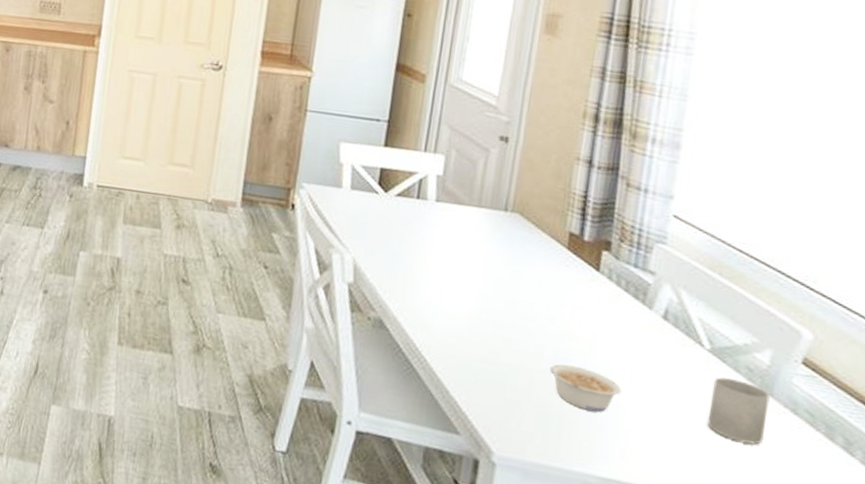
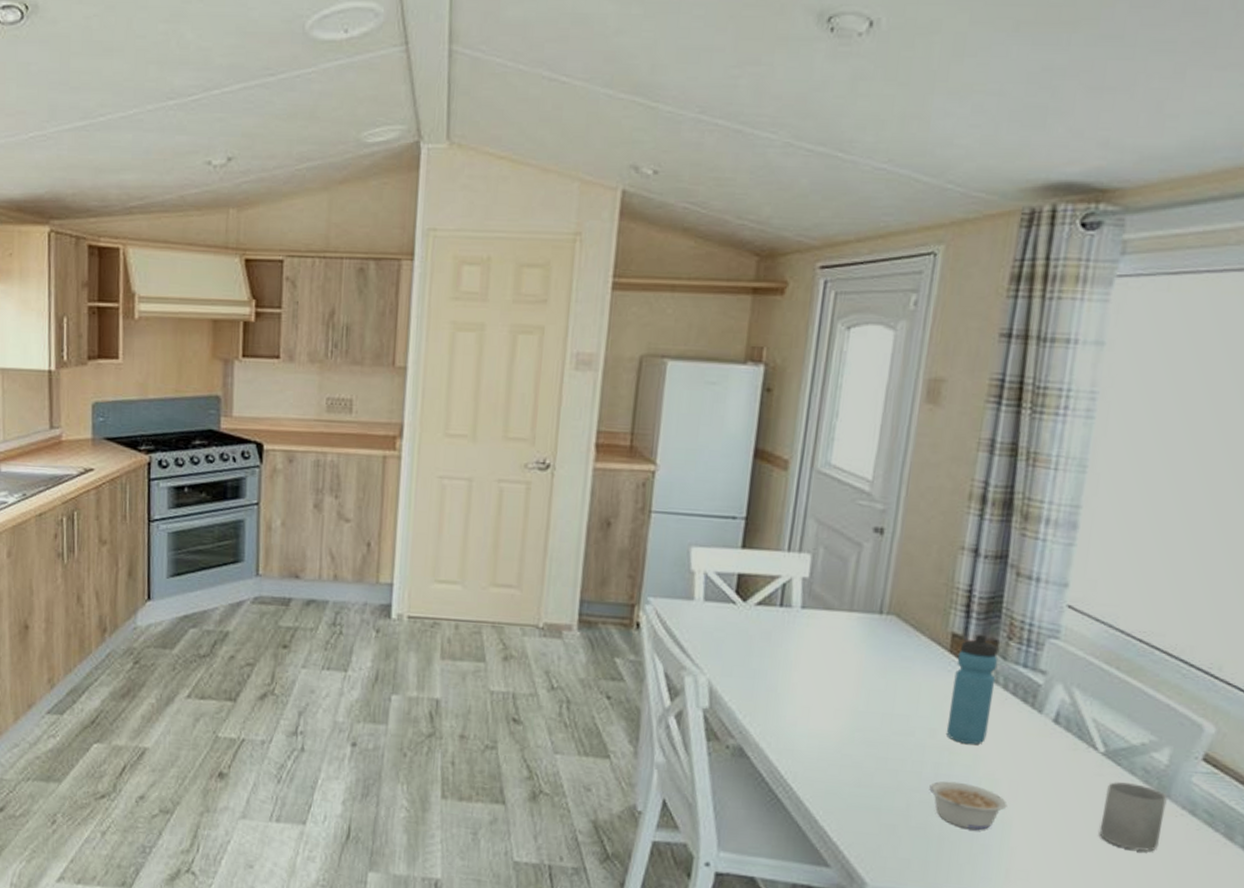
water bottle: none [565,234,612,334] -> present [946,634,999,744]

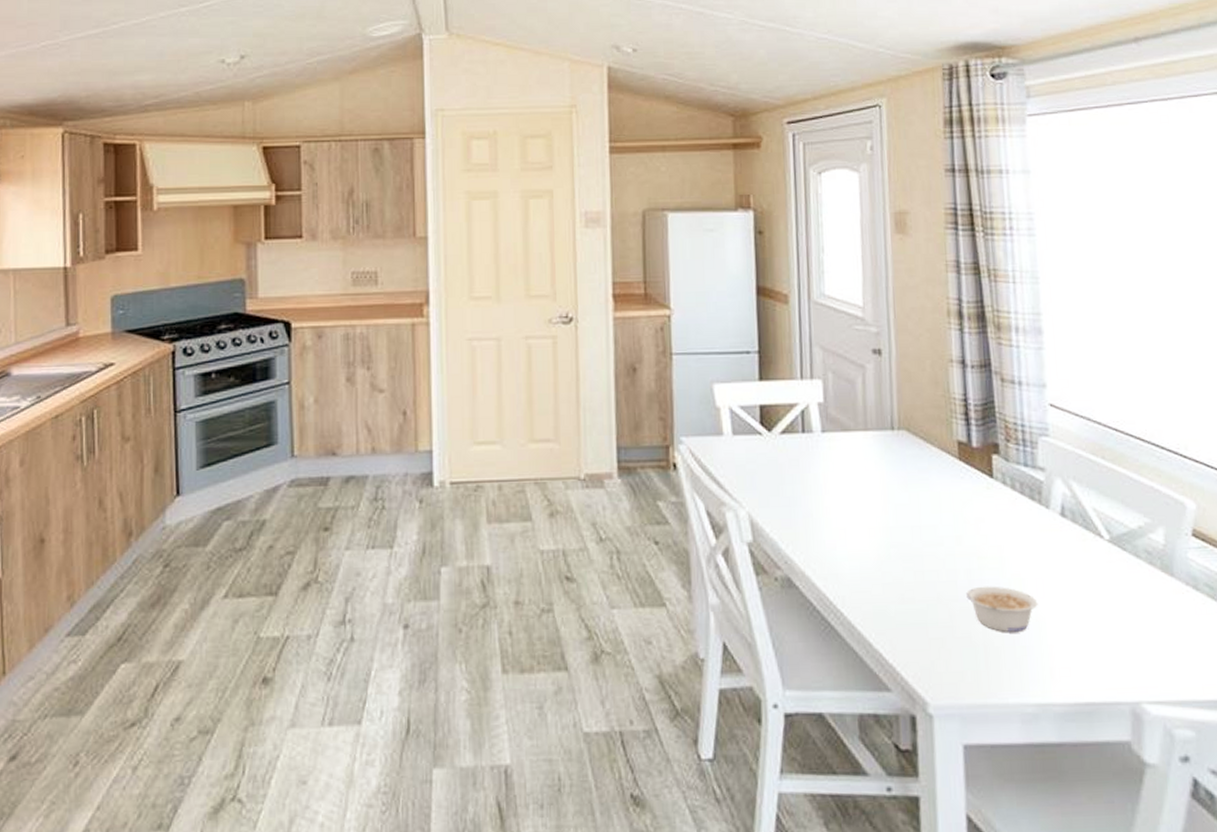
water bottle: present [946,634,999,744] -> none [966,439,1007,547]
mug: present [1099,782,1167,852] -> none [1119,566,1175,633]

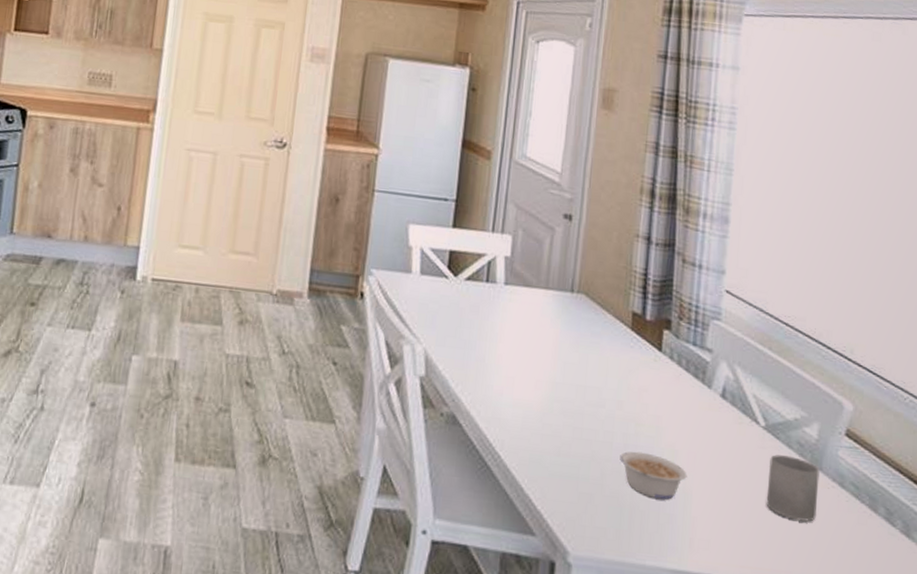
mug: none [1119,566,1175,633] -> present [766,454,820,522]

